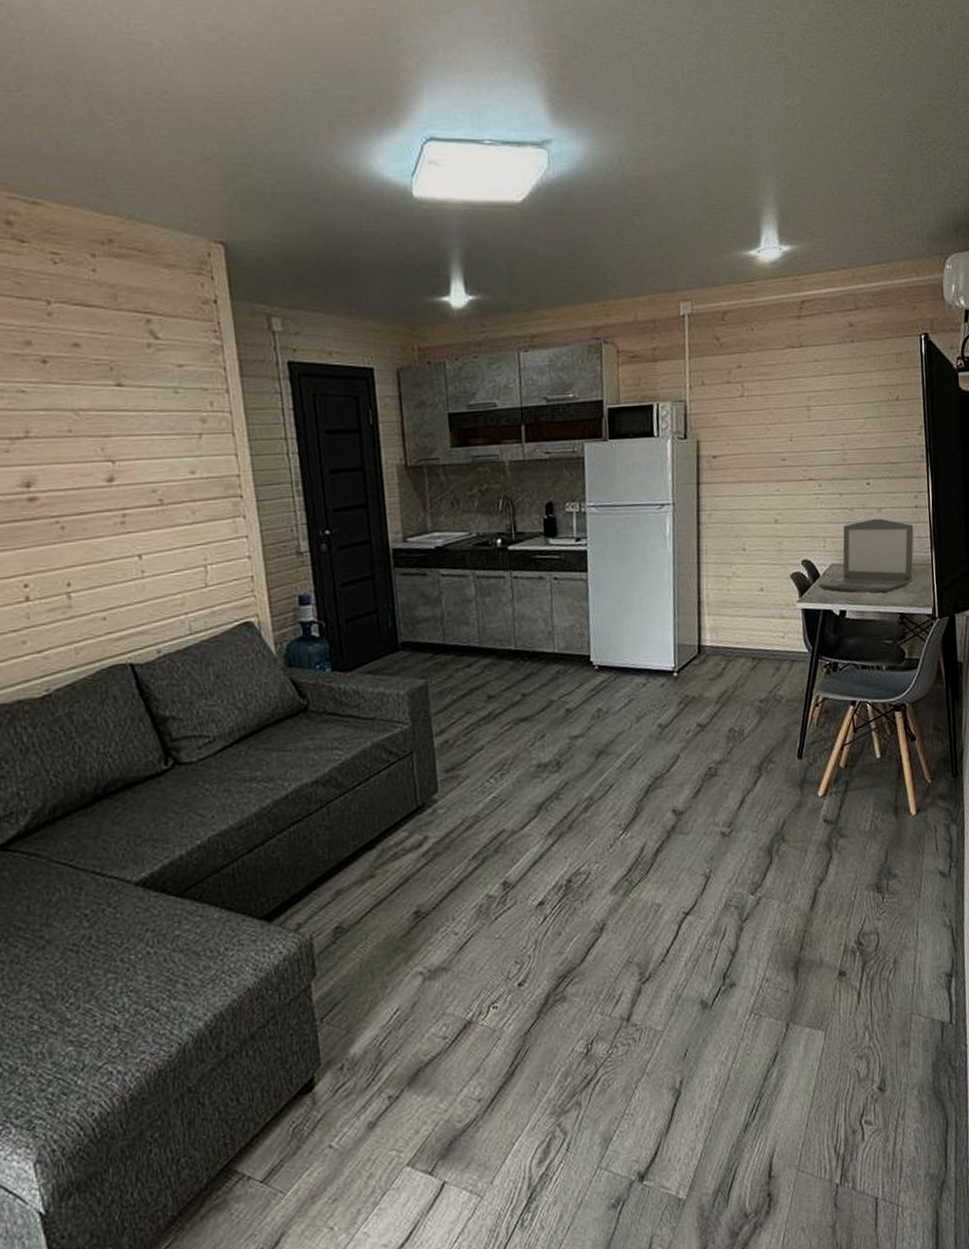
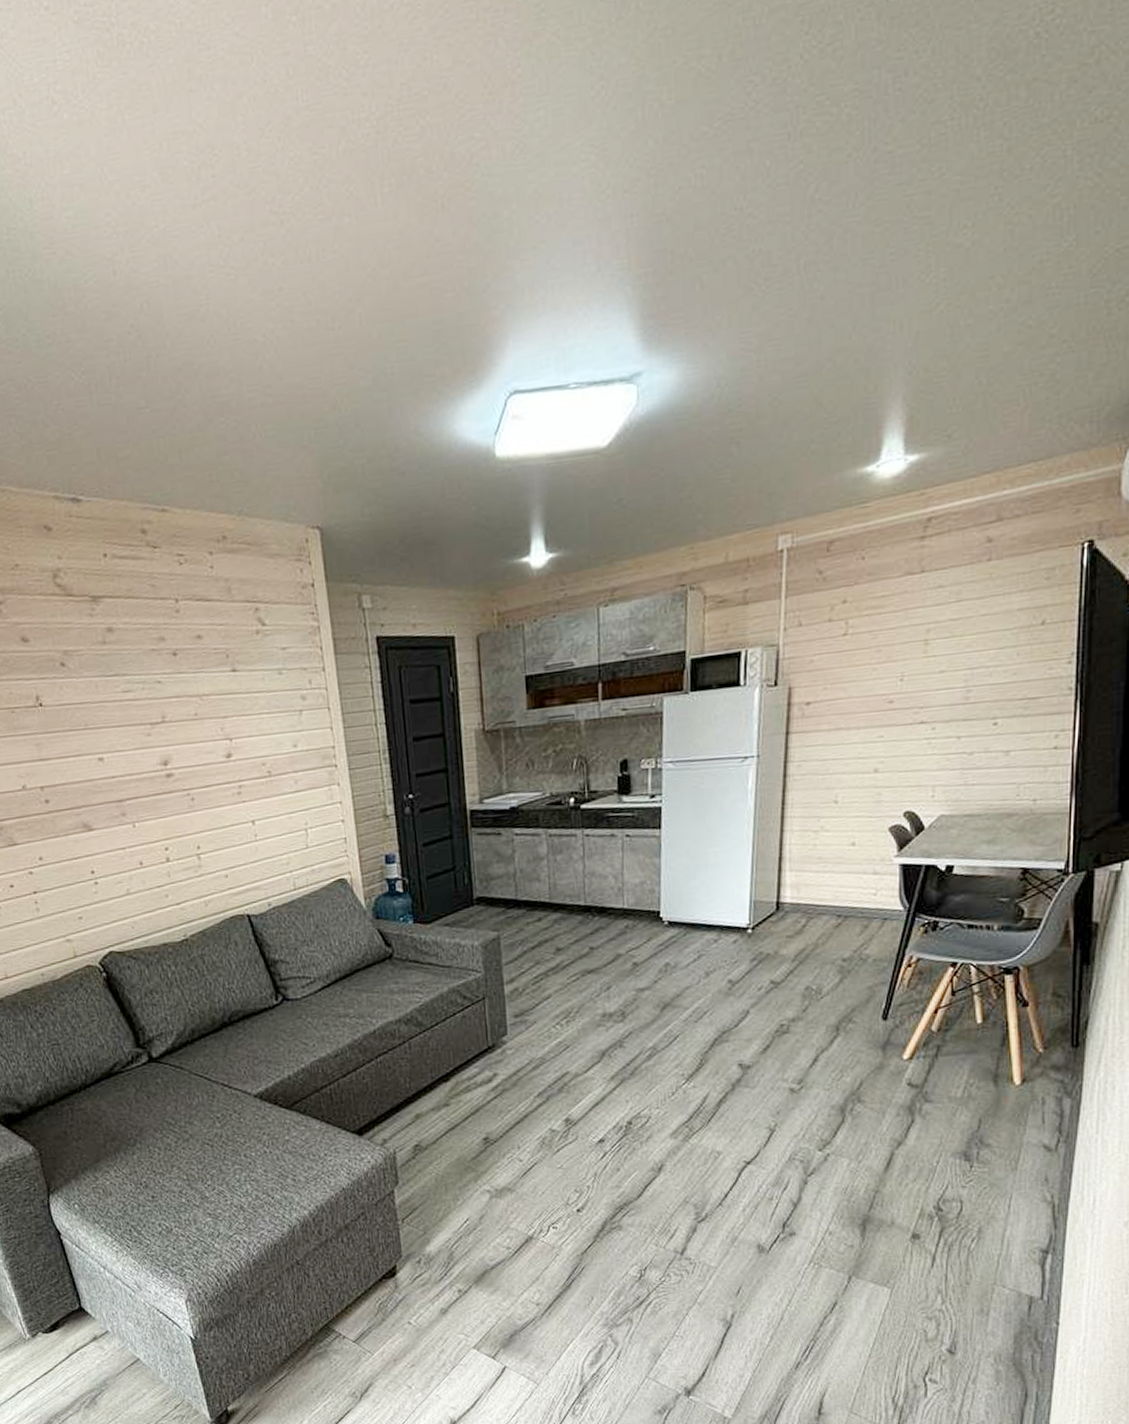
laptop: present [818,518,914,593] -> none [921,762,1050,847]

